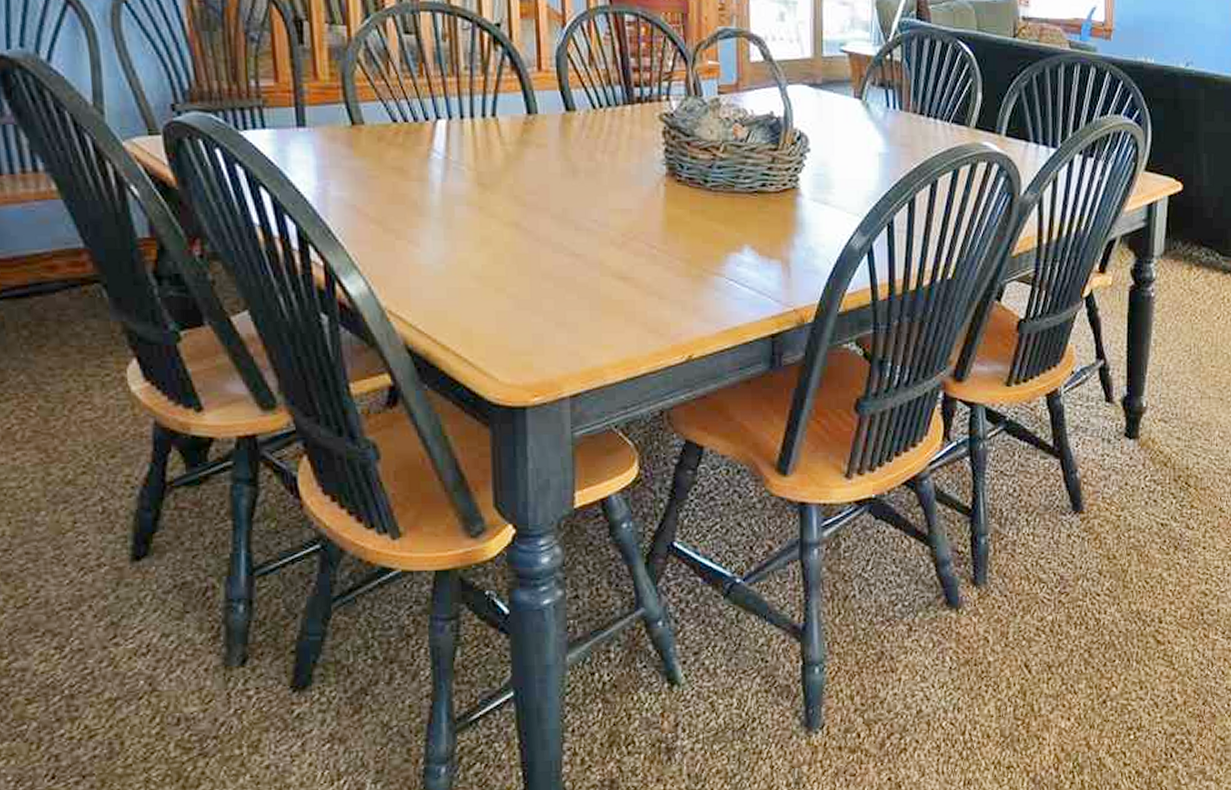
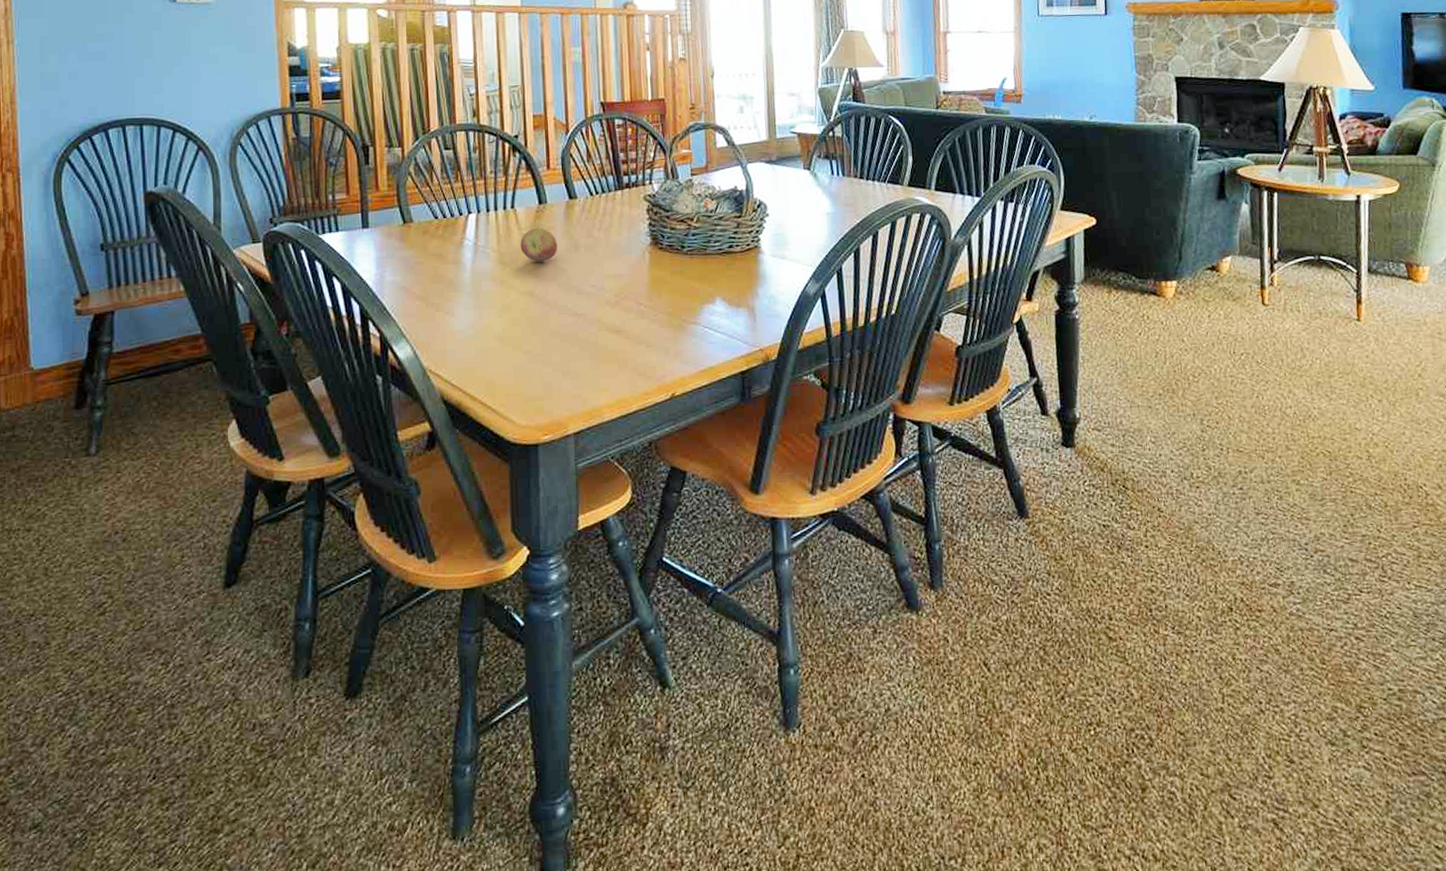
fruit: none [503,143,552,187] -> present [520,227,558,262]

